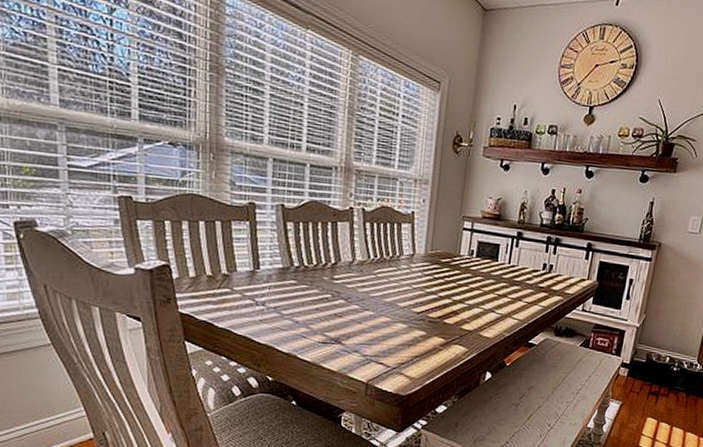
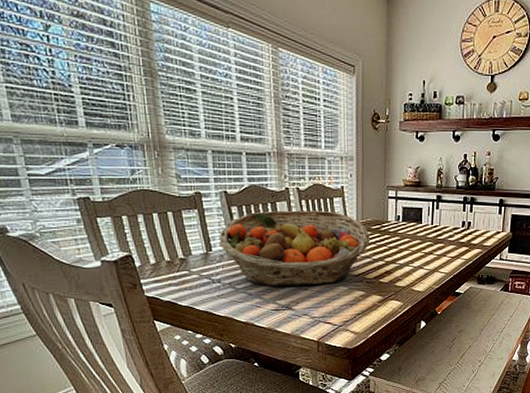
fruit basket: none [269,230,439,319] -> present [219,210,371,286]

